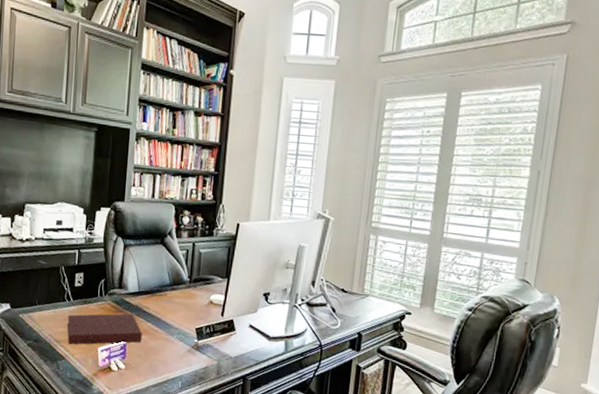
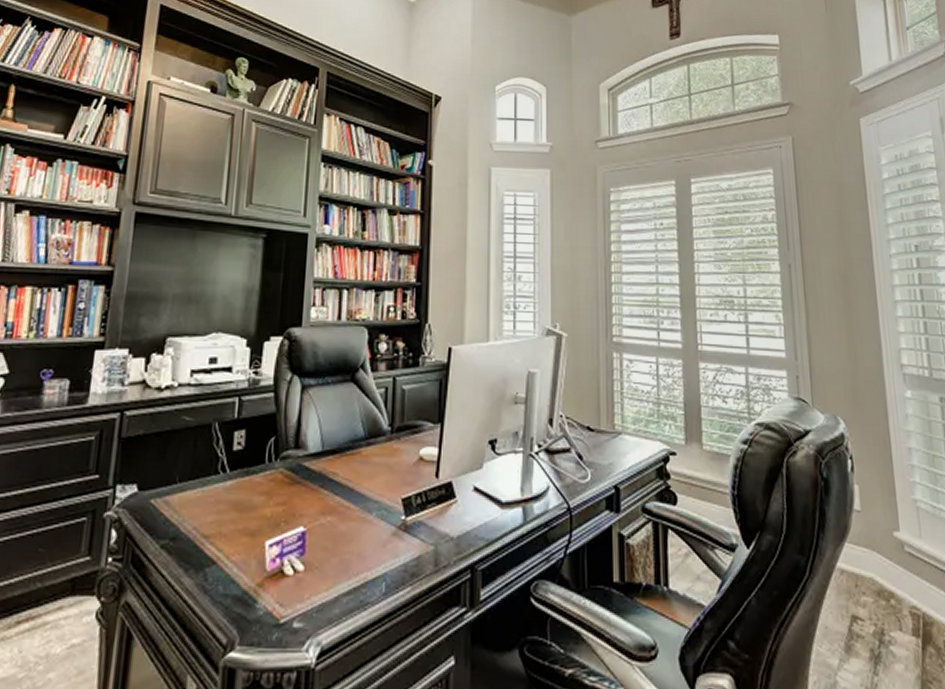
notebook: present [67,313,142,345] -> none [220,485,329,540]

